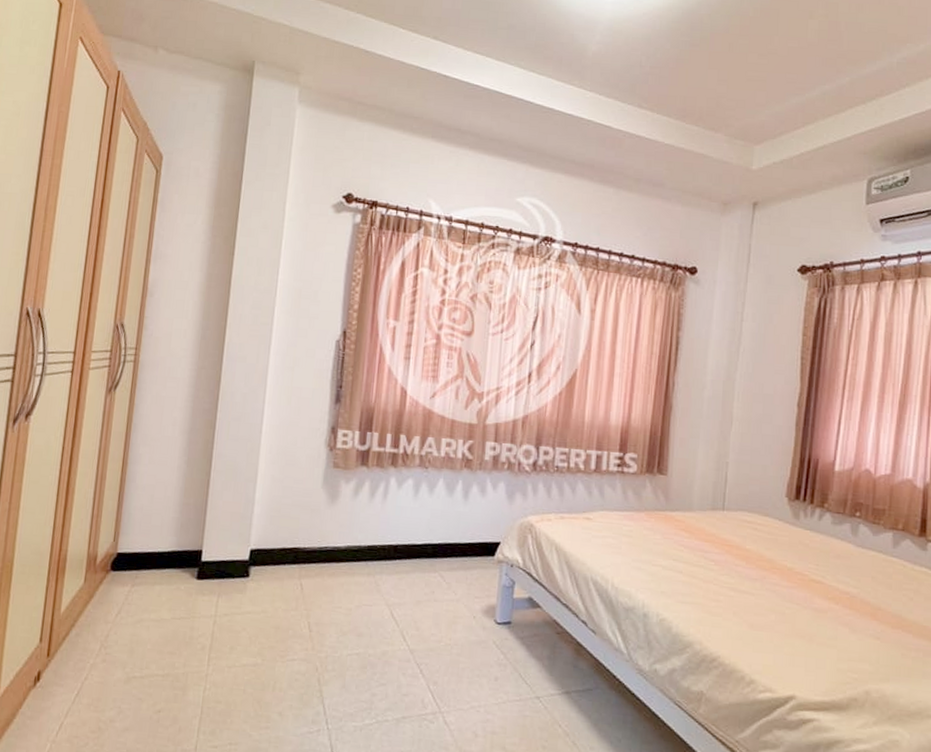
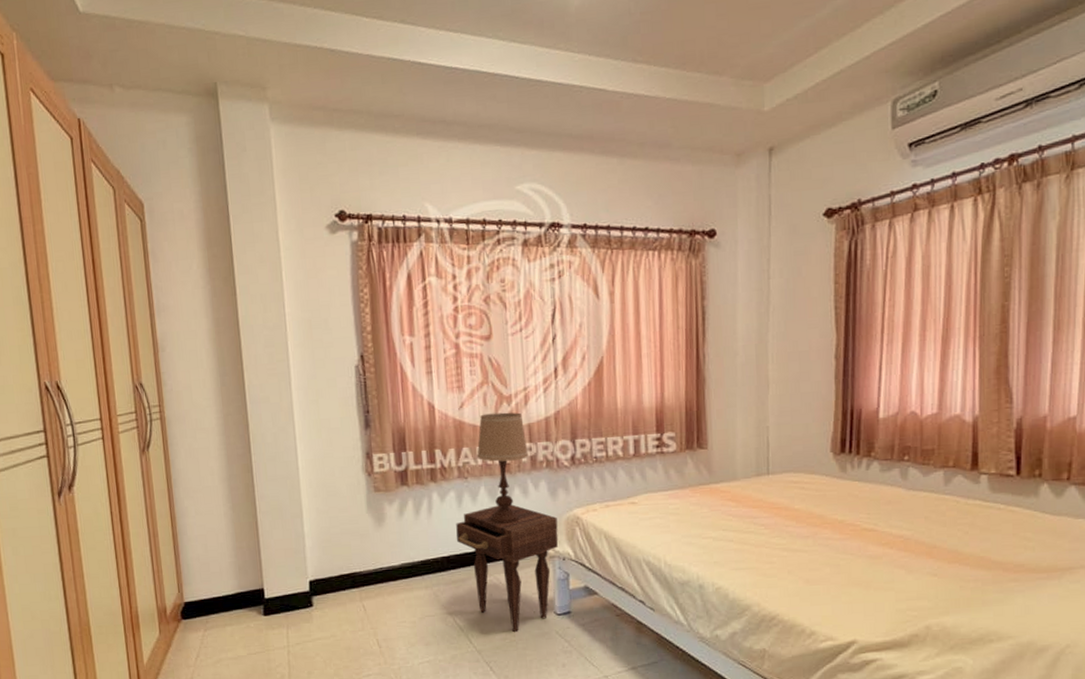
nightstand: none [406,500,511,636] -> present [456,504,559,633]
table lamp: none [440,407,492,521] -> present [477,412,529,524]

